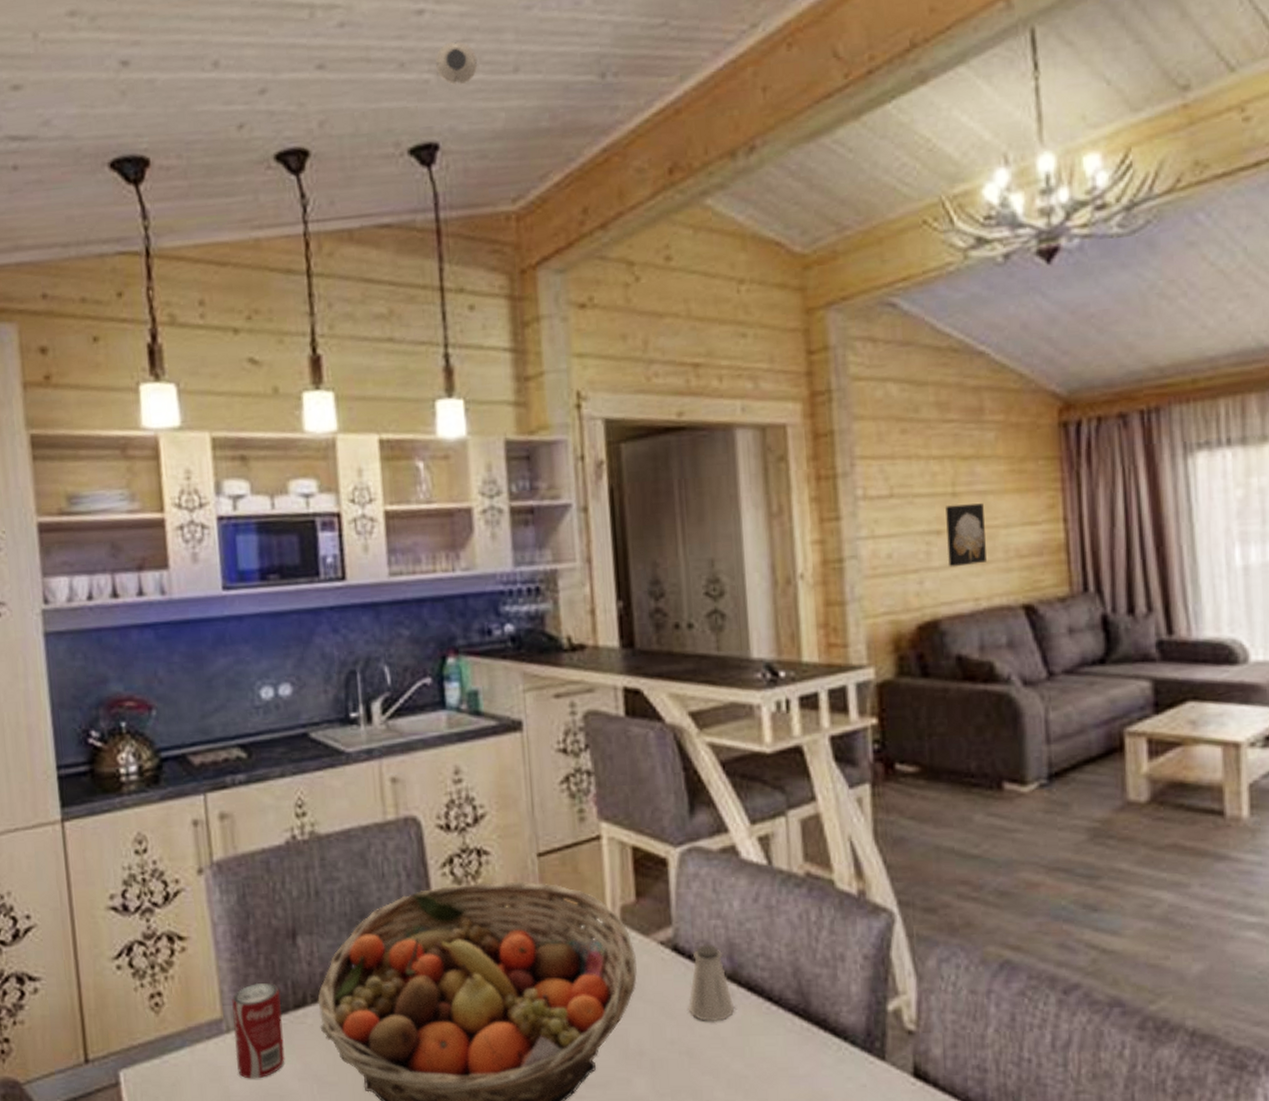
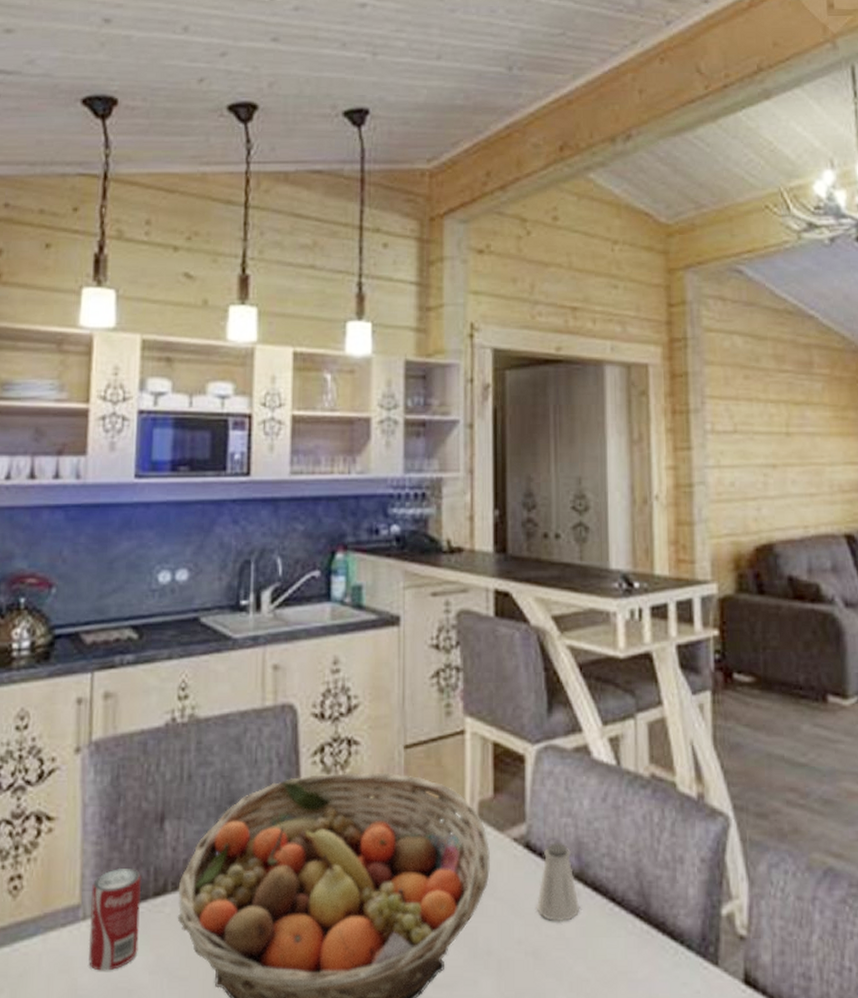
smoke detector: present [435,41,478,86] -> none [373,30,408,65]
wall art: present [945,503,986,567] -> none [780,443,814,497]

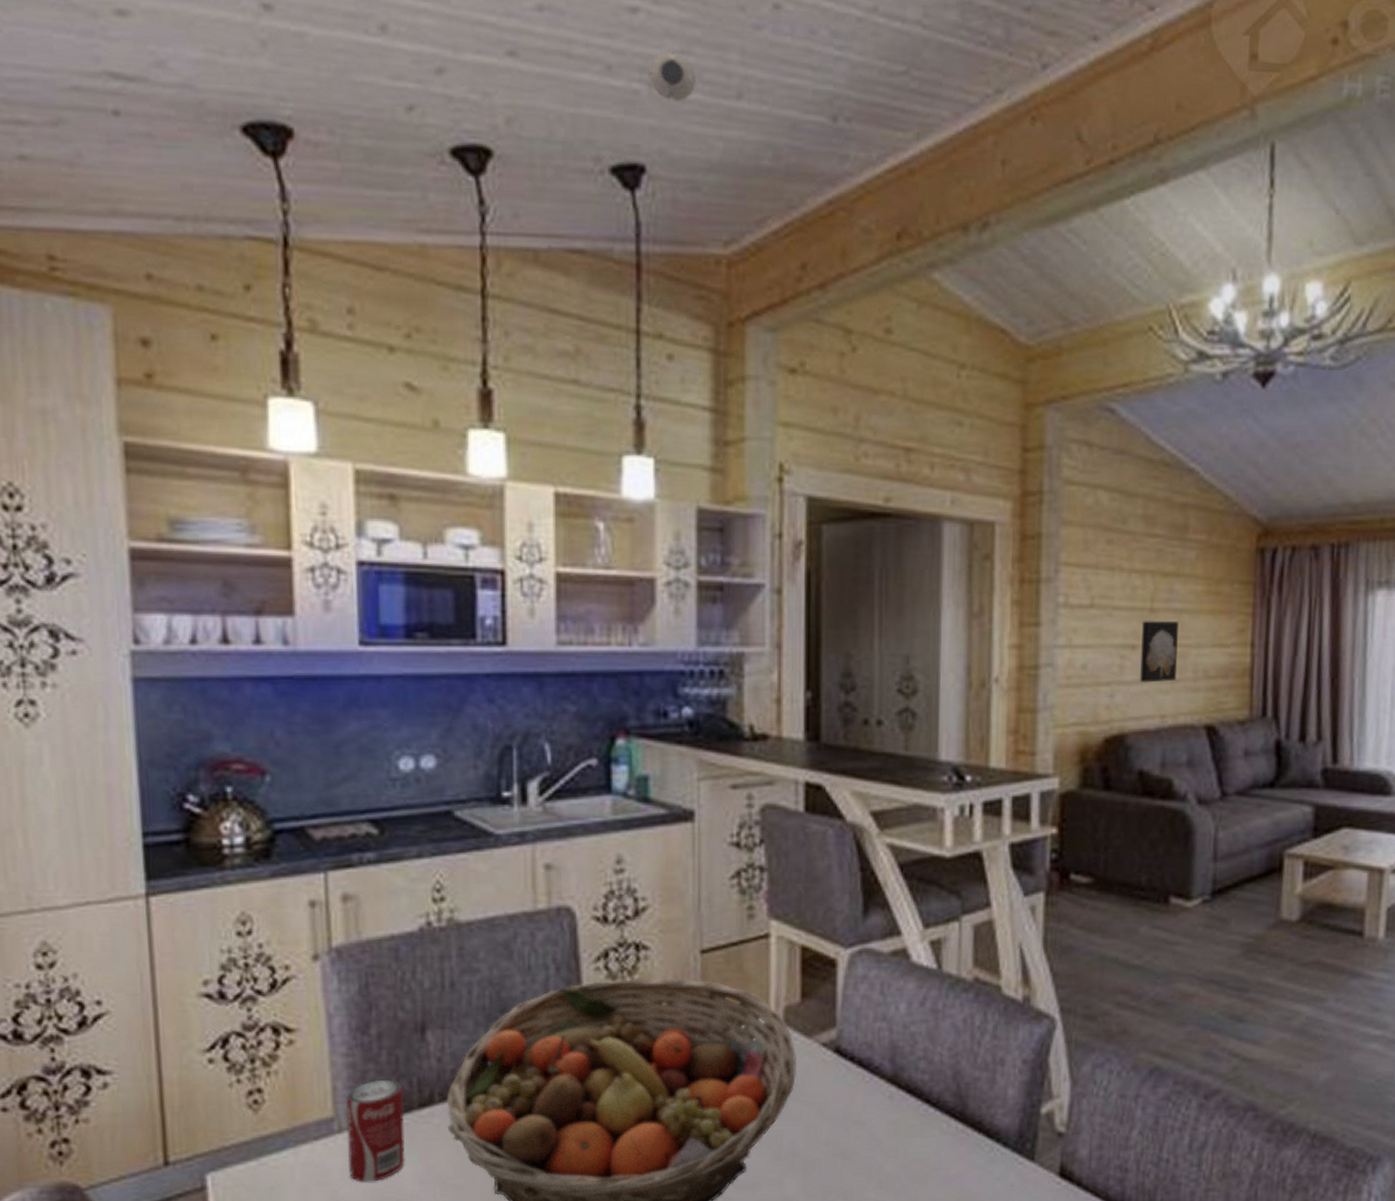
smoke detector: none [373,30,408,65] -> present [648,50,697,103]
saltshaker: present [536,841,579,922] -> none [845,1046,892,1124]
wall art: none [780,443,814,497] -> present [1140,621,1178,683]

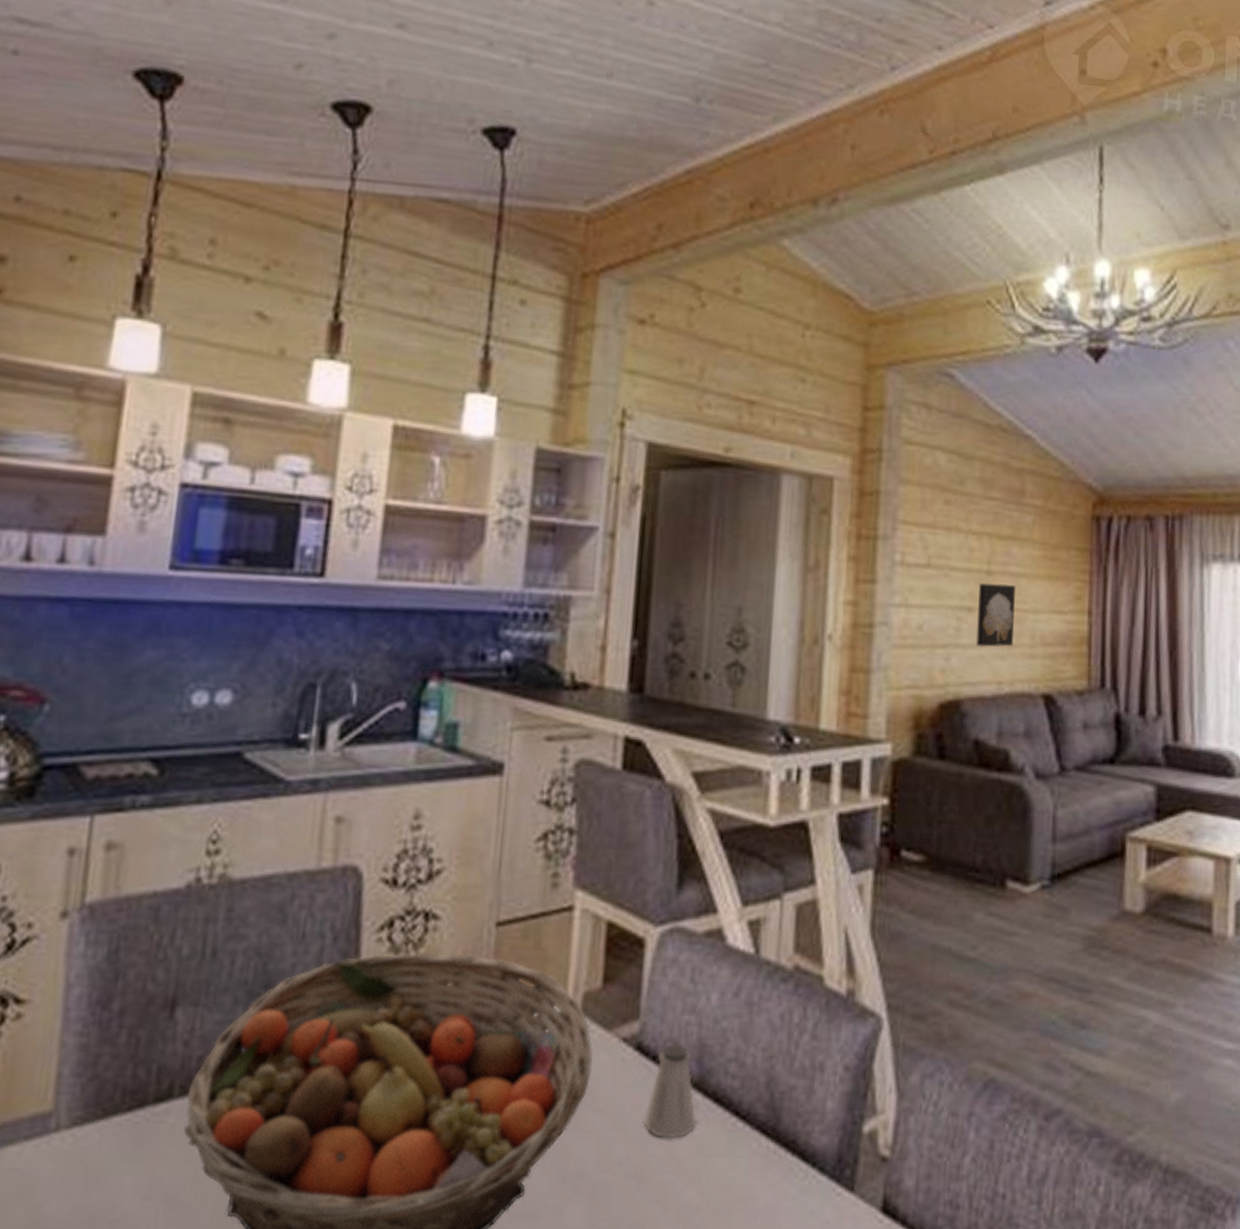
beverage can: present [346,1080,405,1182] -> none [59,1067,140,1196]
smoke detector: present [648,50,697,103] -> none [526,33,572,78]
saltshaker: none [845,1046,892,1124] -> present [643,1043,696,1140]

